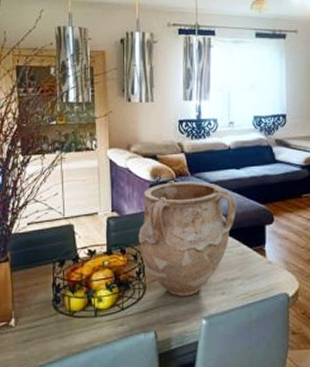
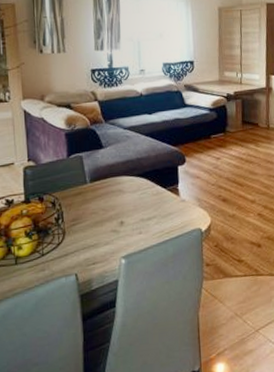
vase: present [138,181,237,296] -> none [55,128,150,239]

